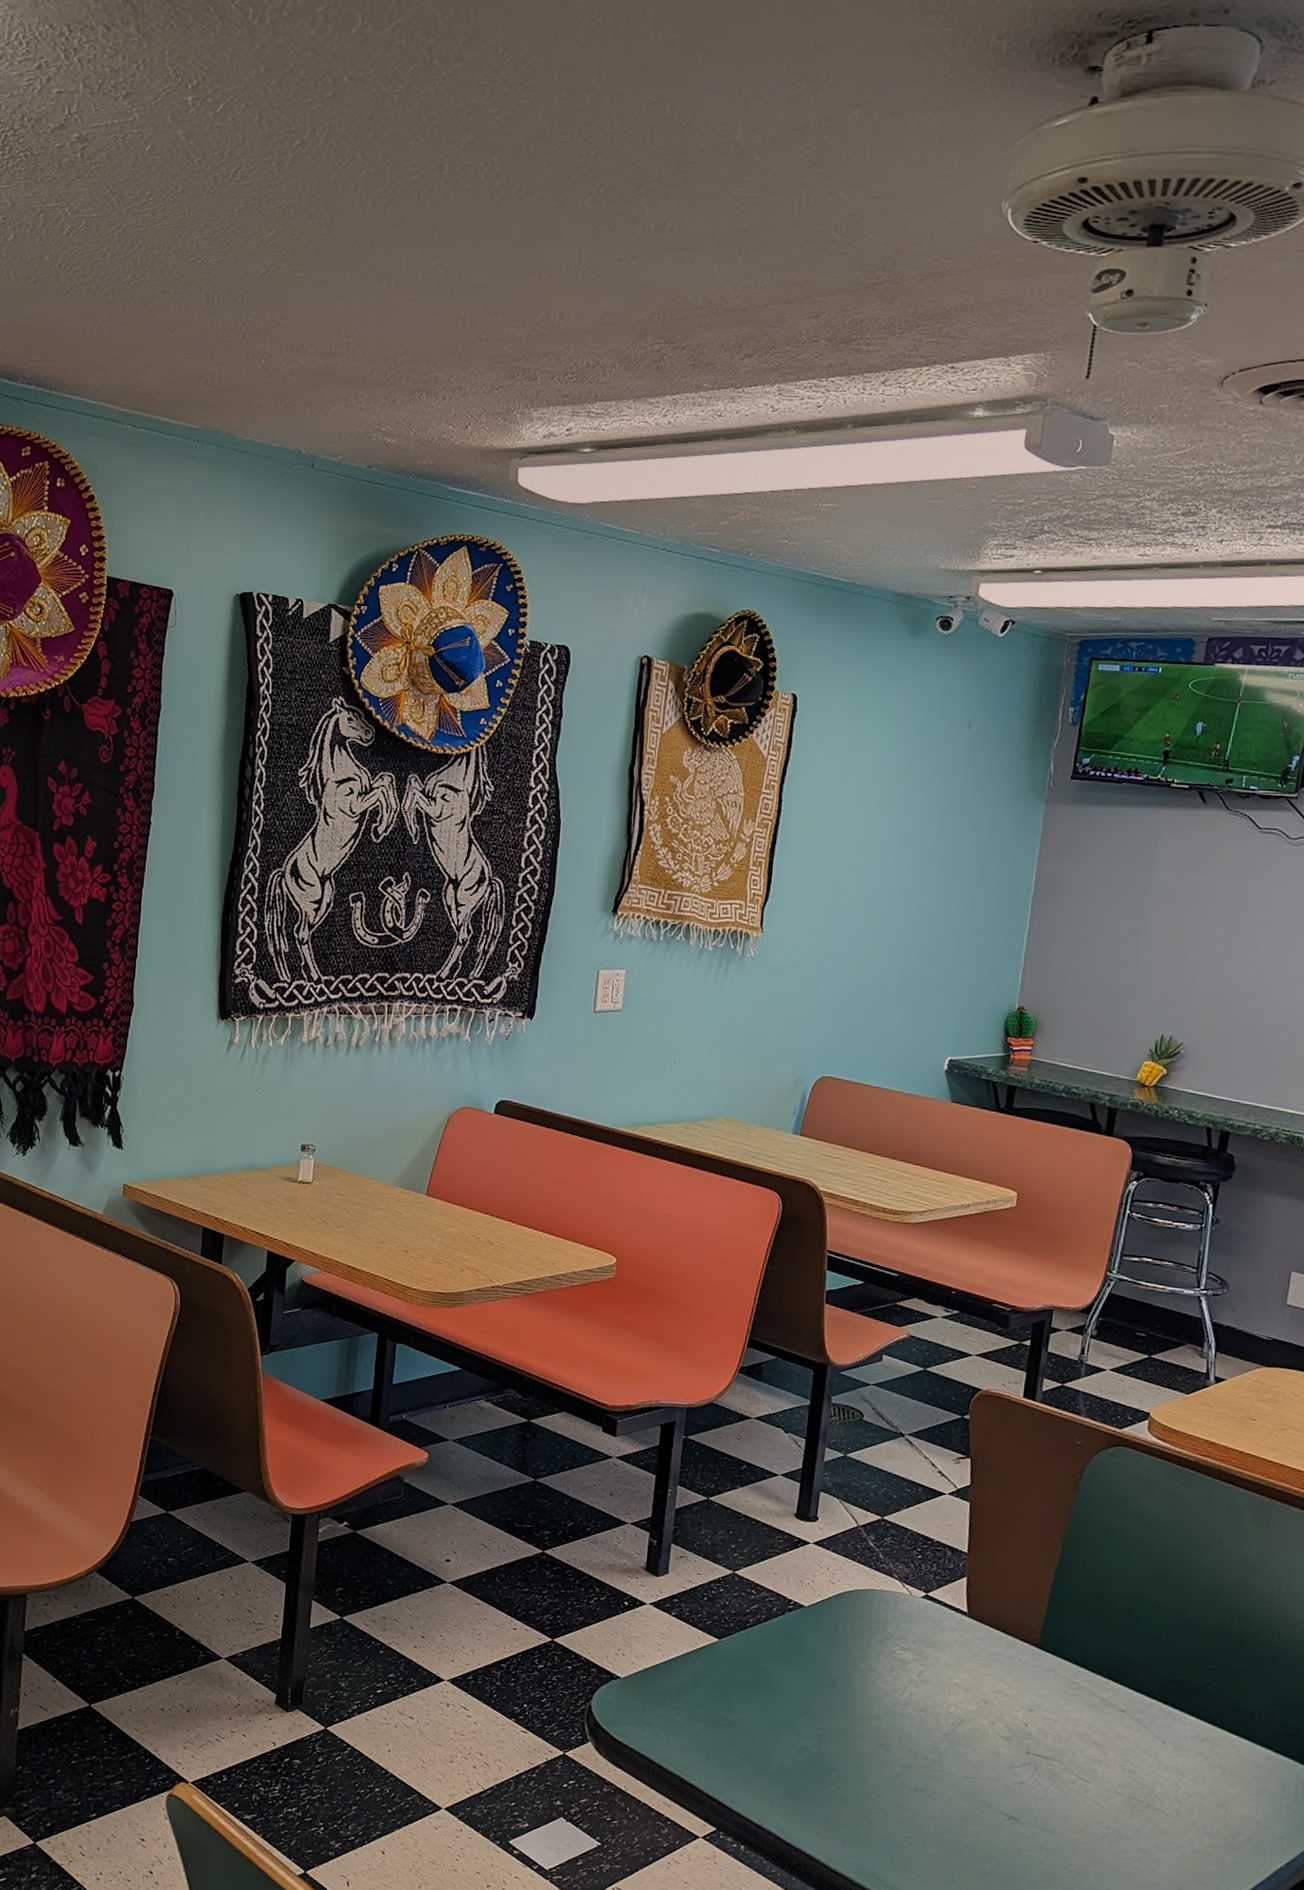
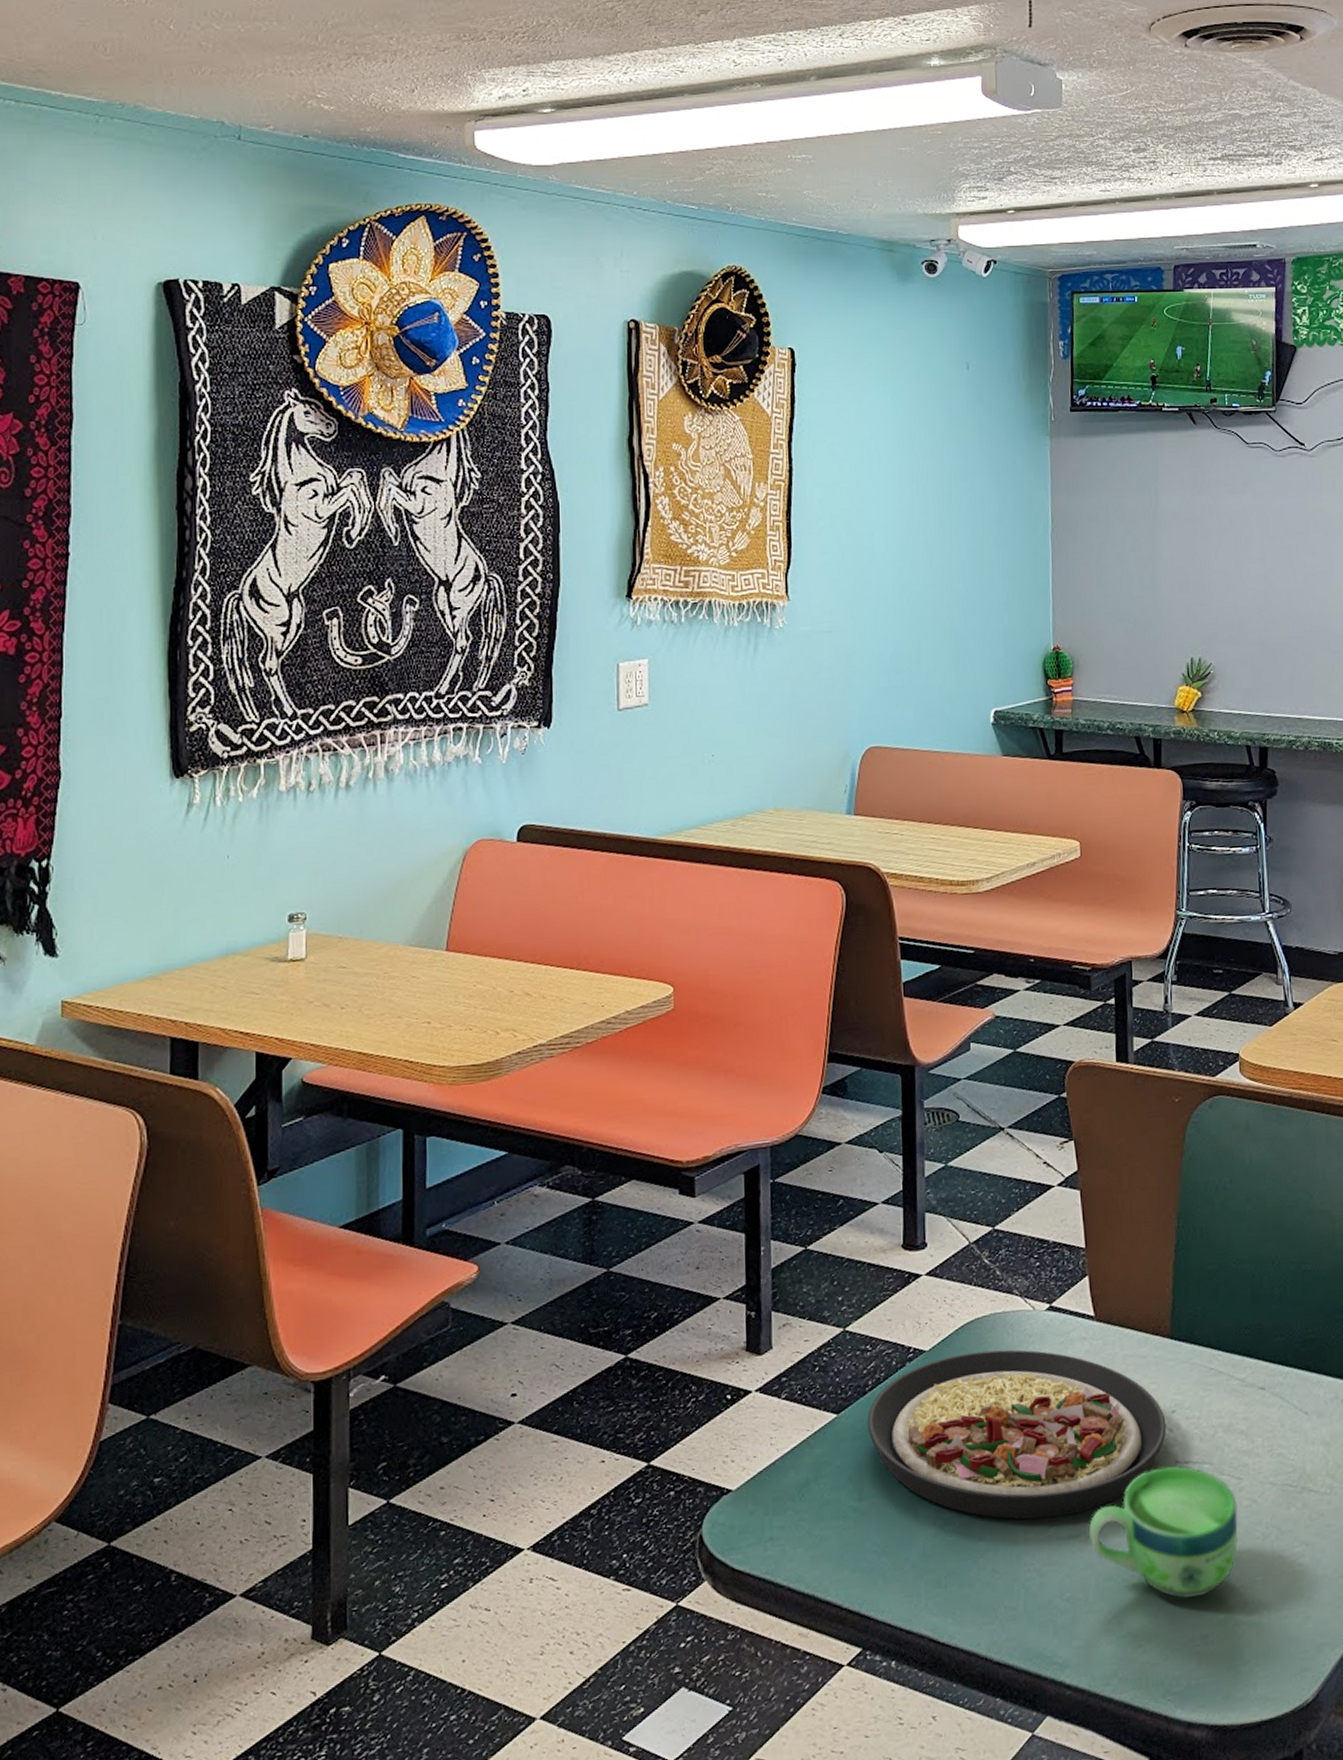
plate: none [744,1615,1023,1772] -> present [867,1349,1167,1520]
cup: none [934,1752,1081,1869] -> present [1089,1465,1238,1599]

